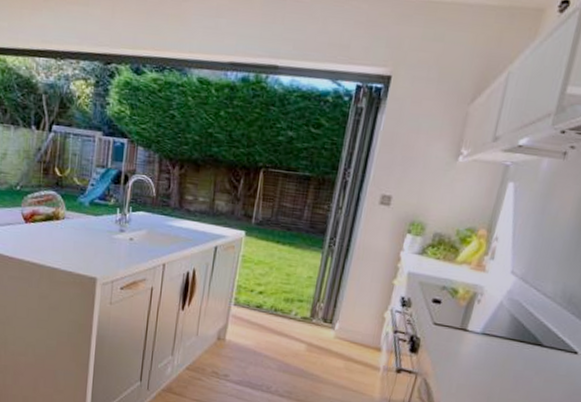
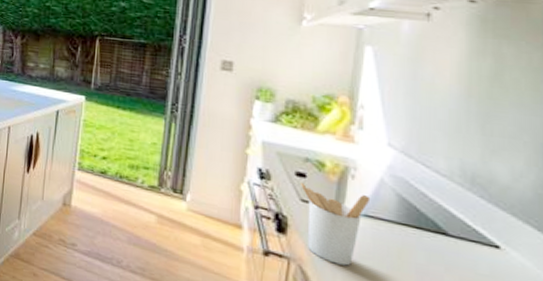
utensil holder: none [432,308,490,376] -> present [301,182,371,266]

